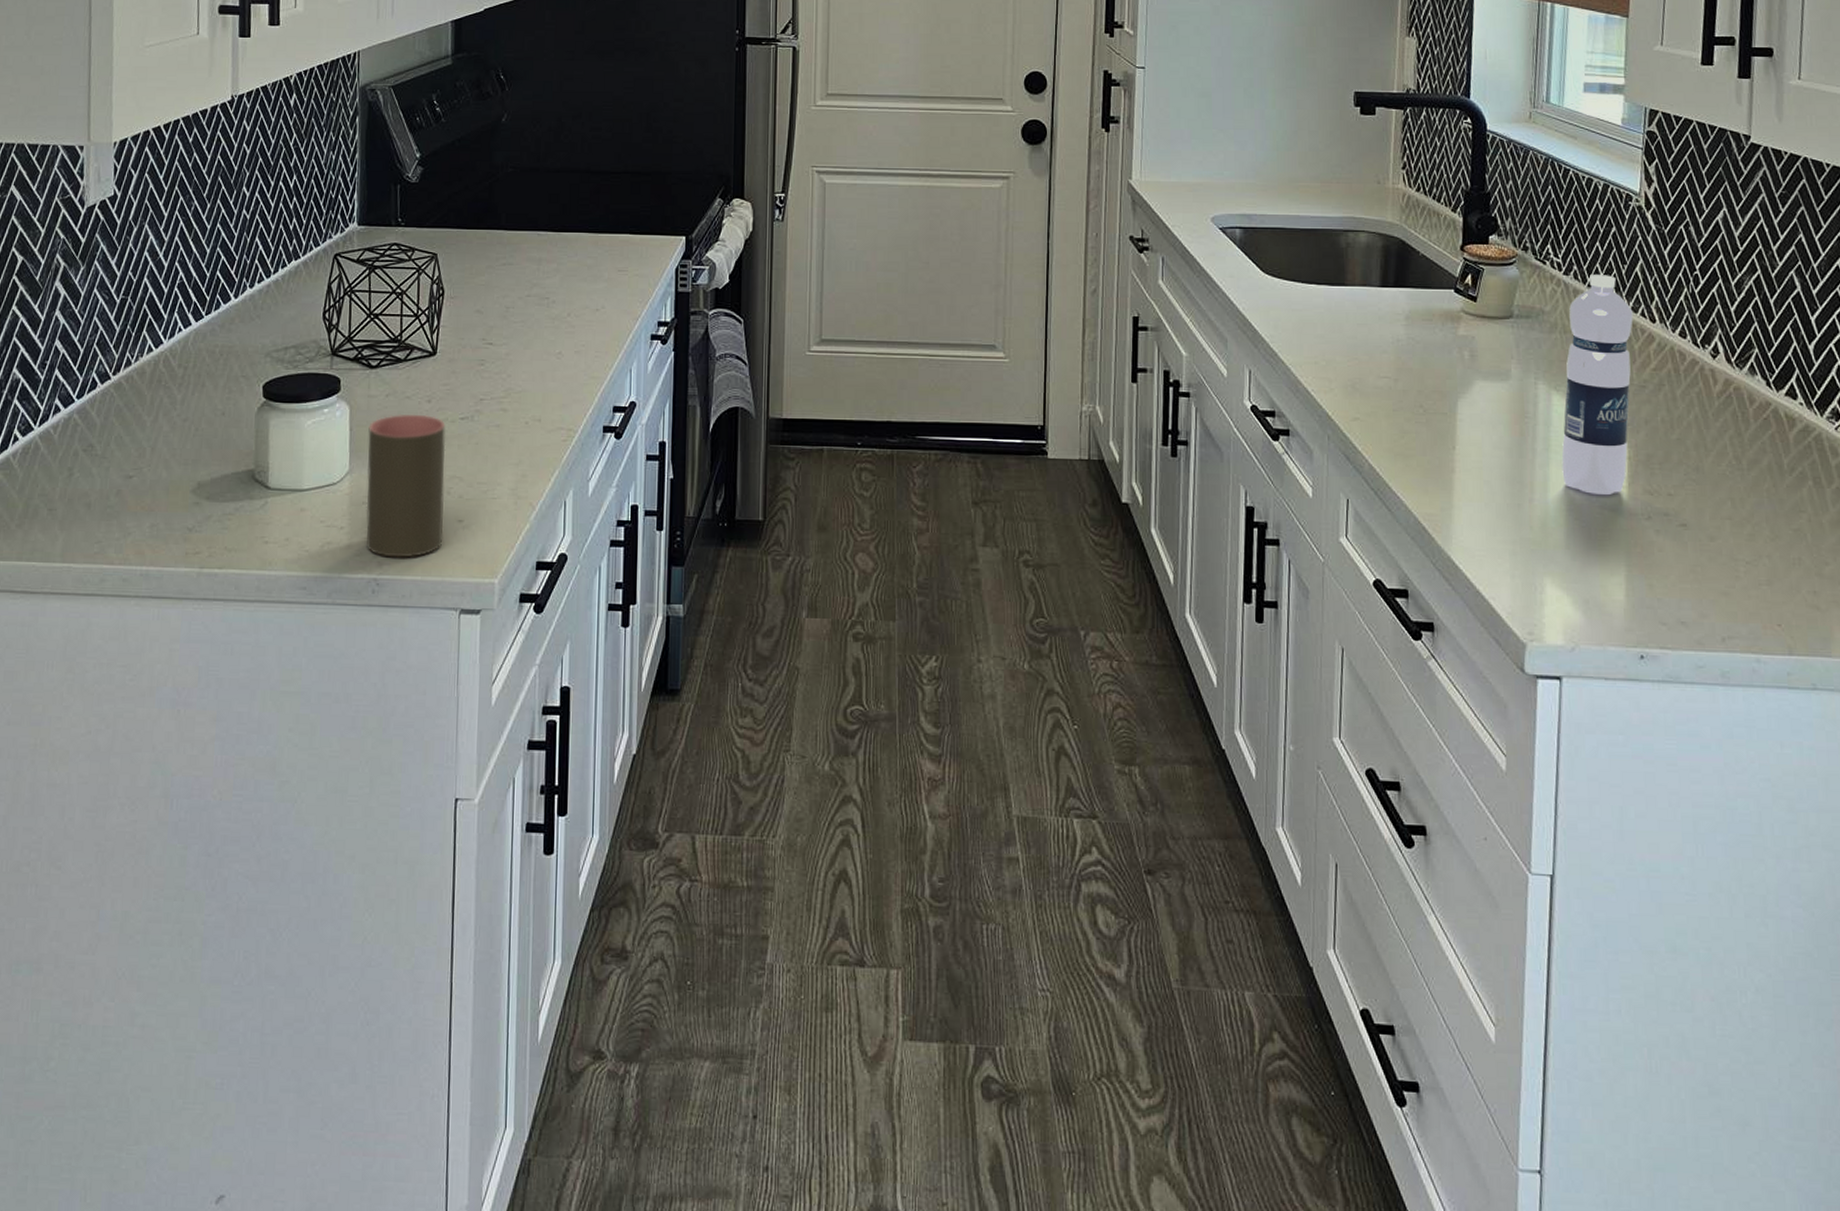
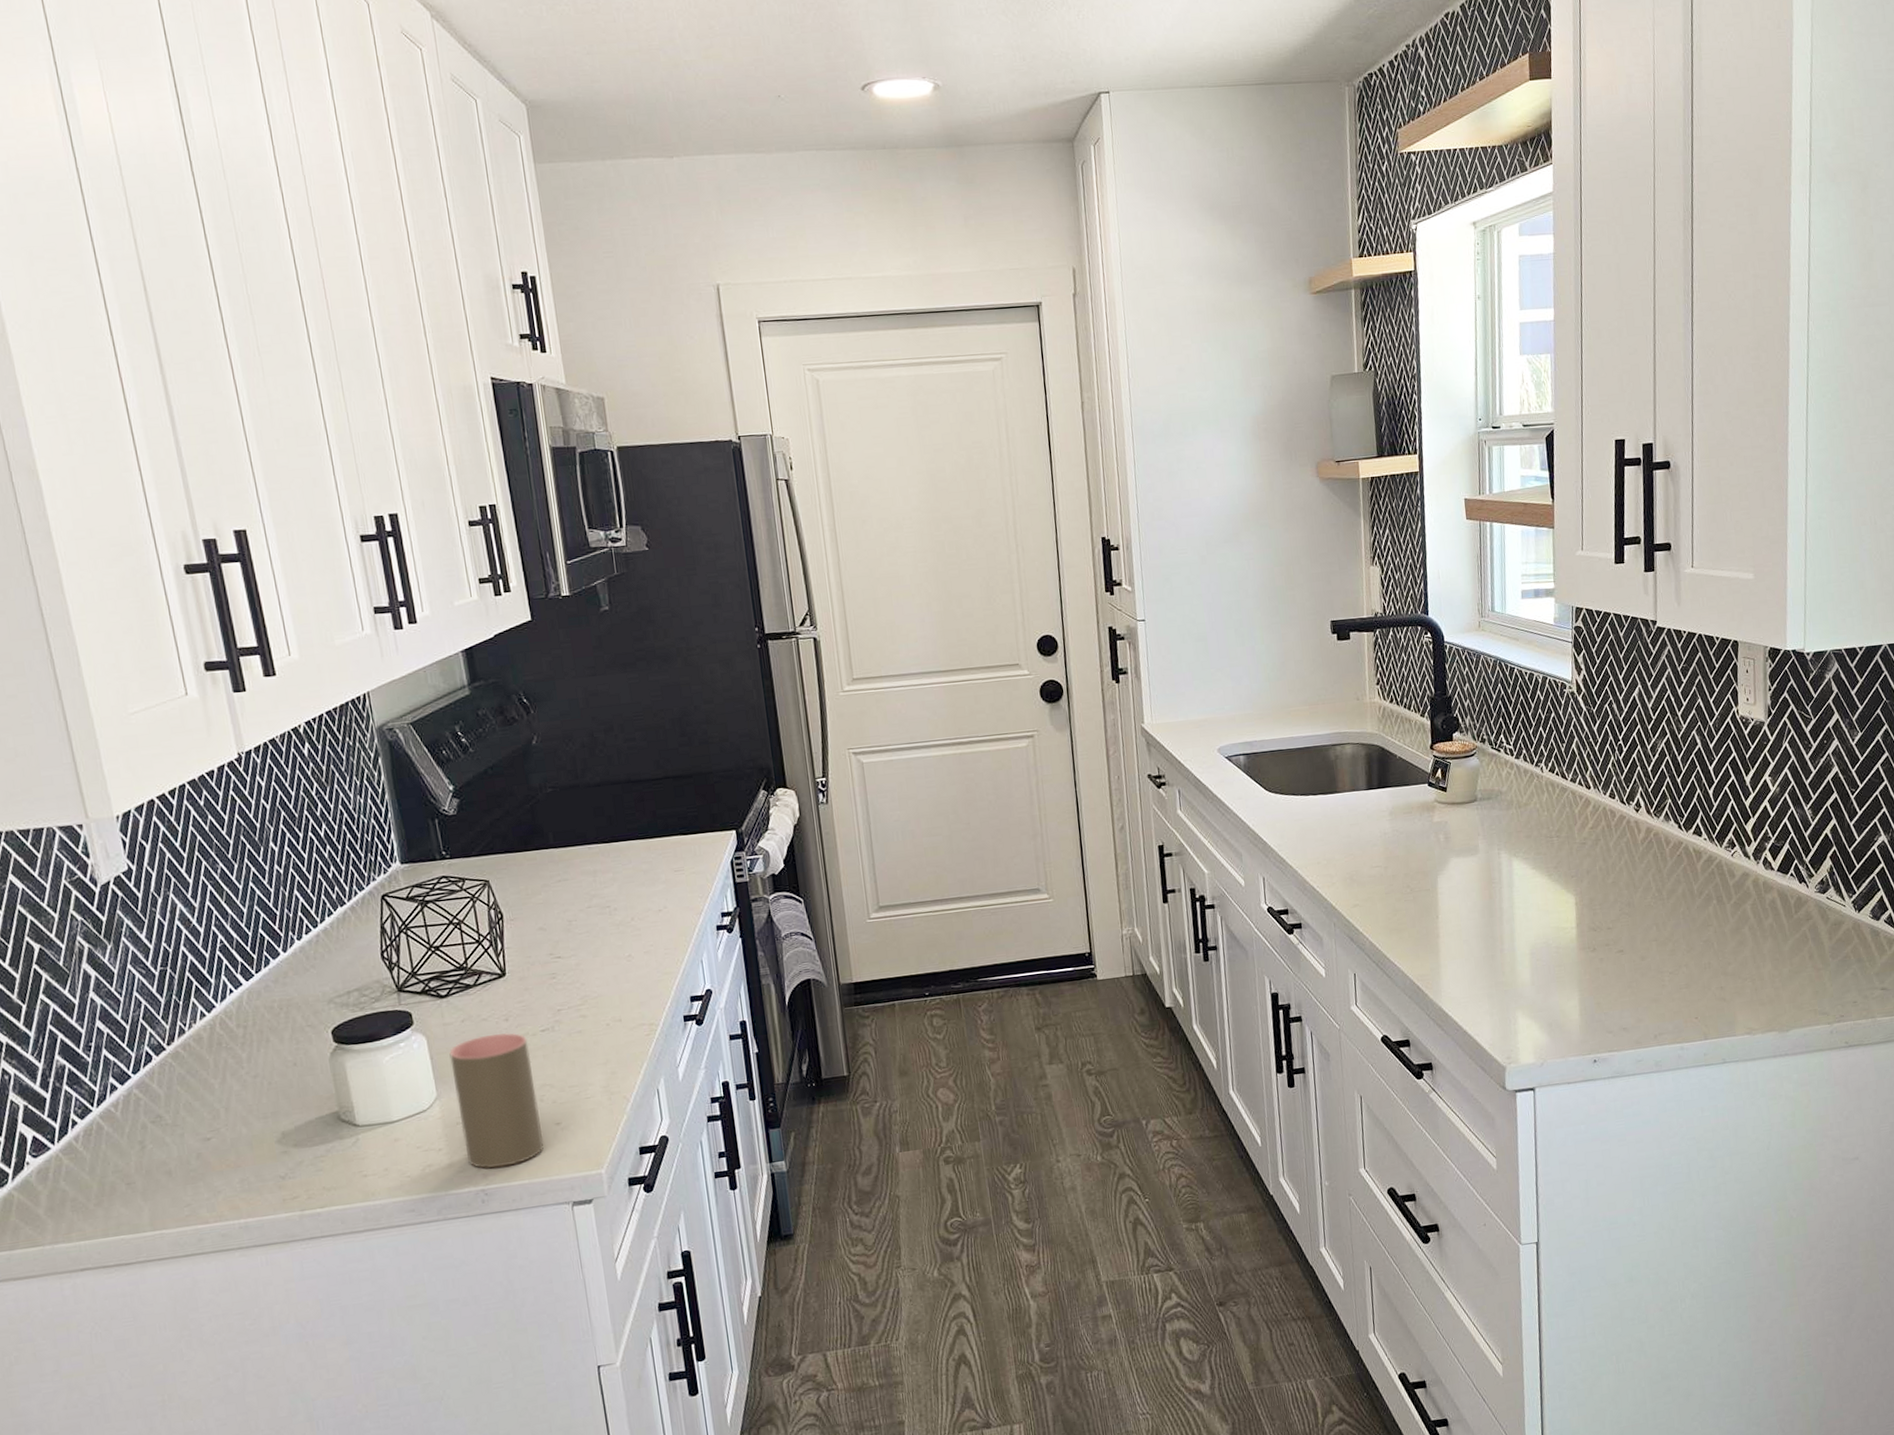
water bottle: present [1561,275,1633,496] -> none [1521,754,1575,938]

